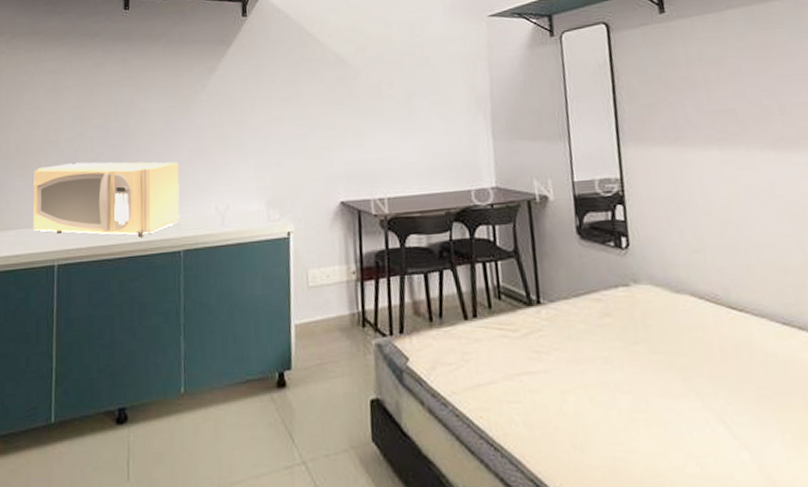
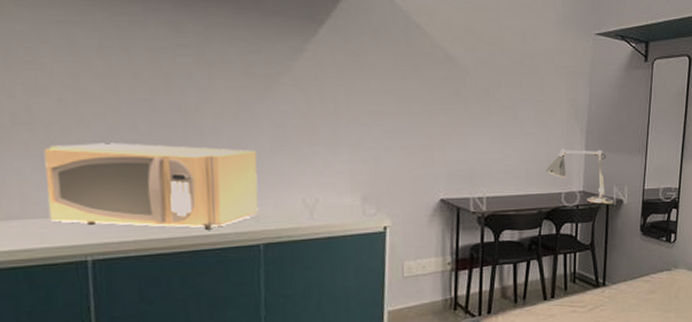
desk lamp: none [449,139,540,203] -> present [545,148,616,205]

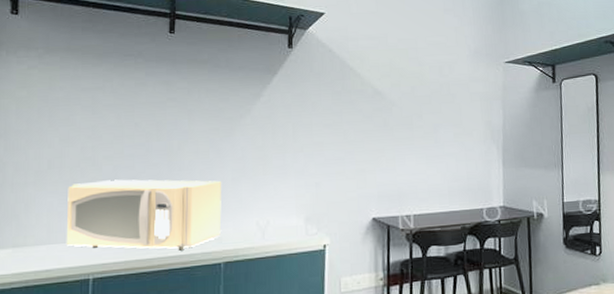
desk lamp: present [545,148,616,205] -> none [466,166,537,219]

